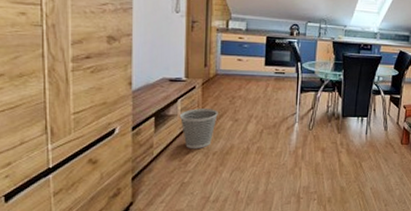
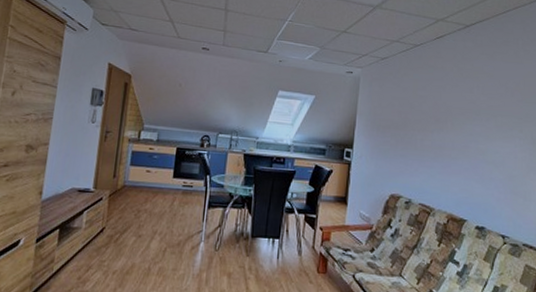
wastebasket: present [179,108,218,149] -> none [83,221,122,267]

